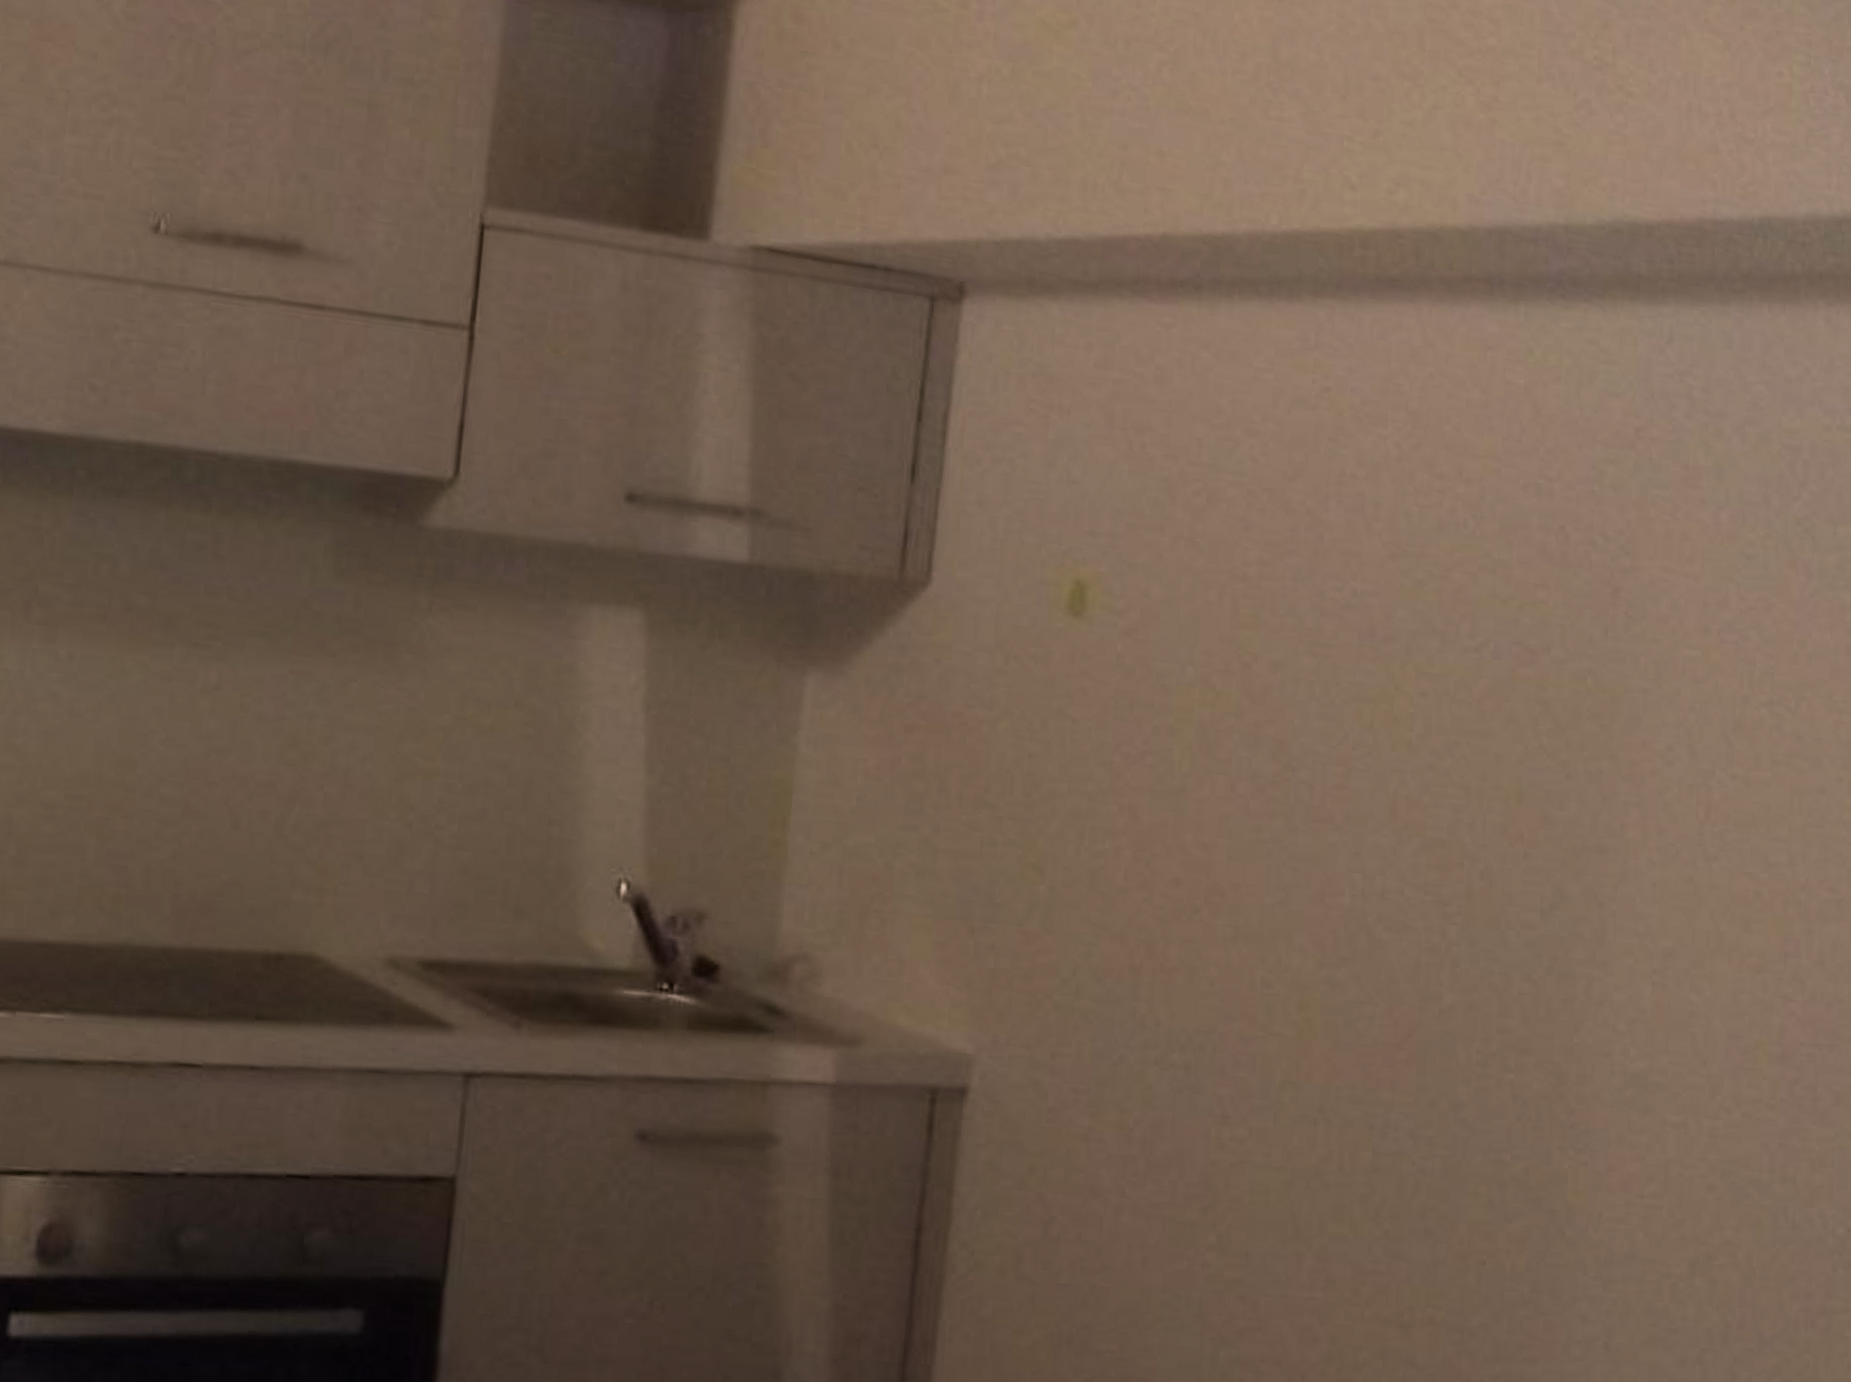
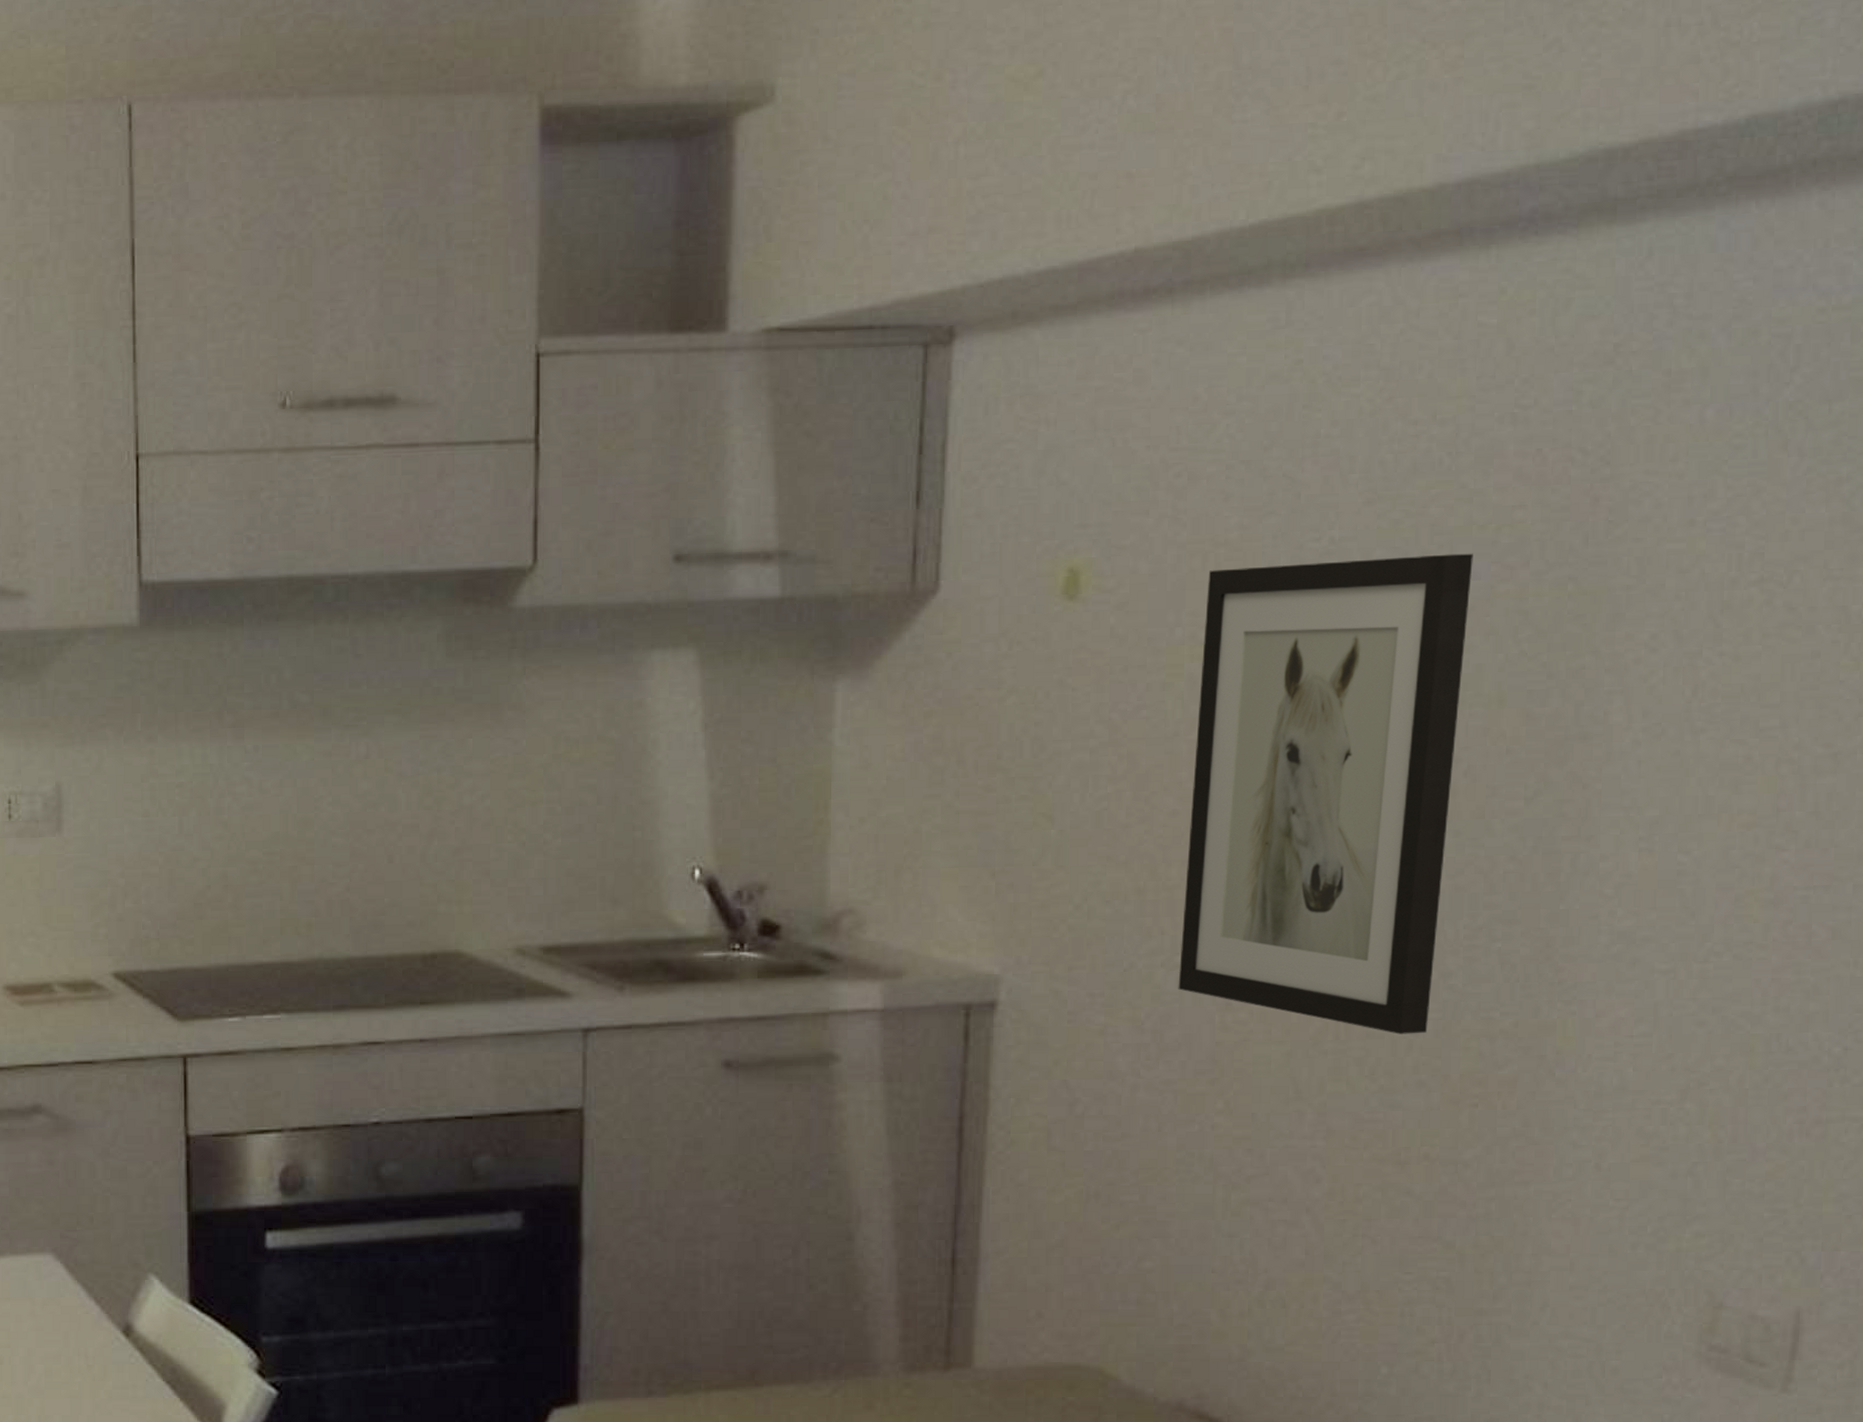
wall art: none [1171,606,1495,1173] -> present [1178,553,1473,1034]

